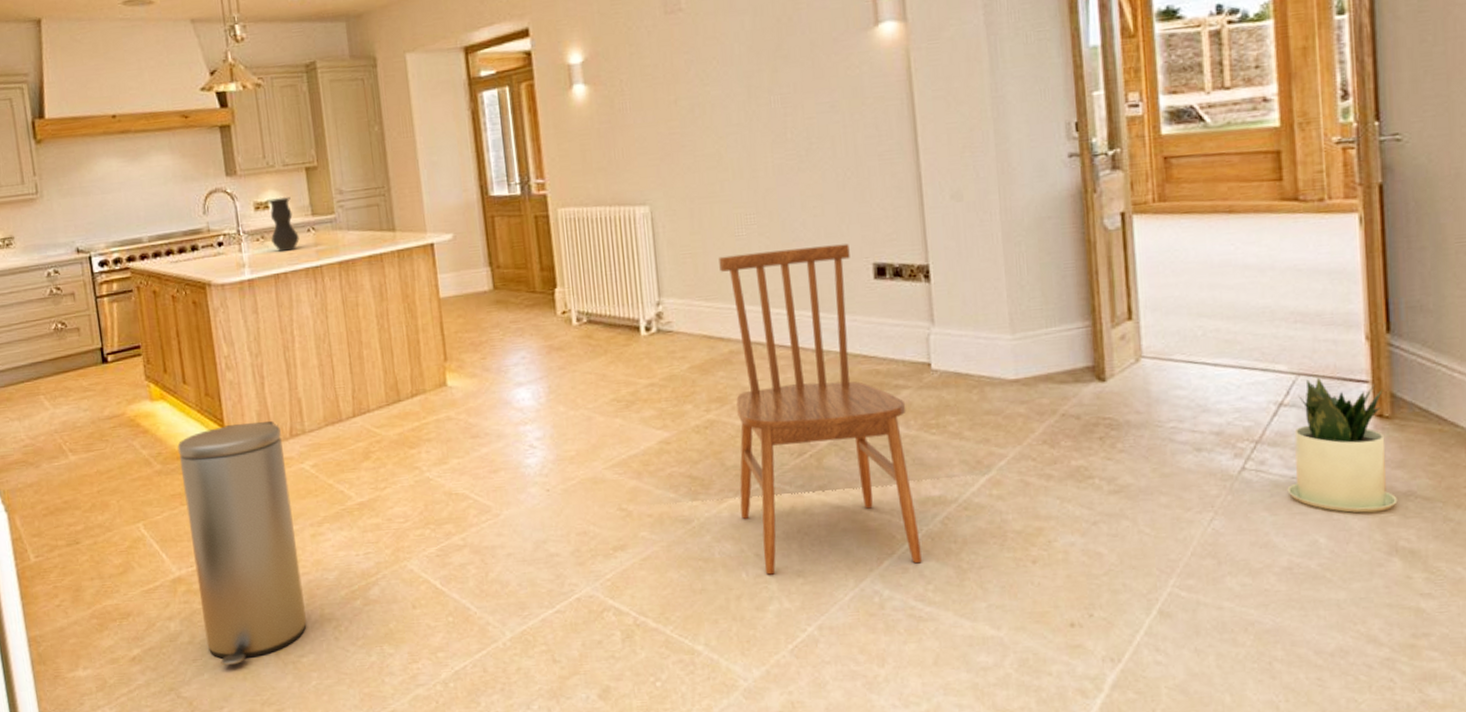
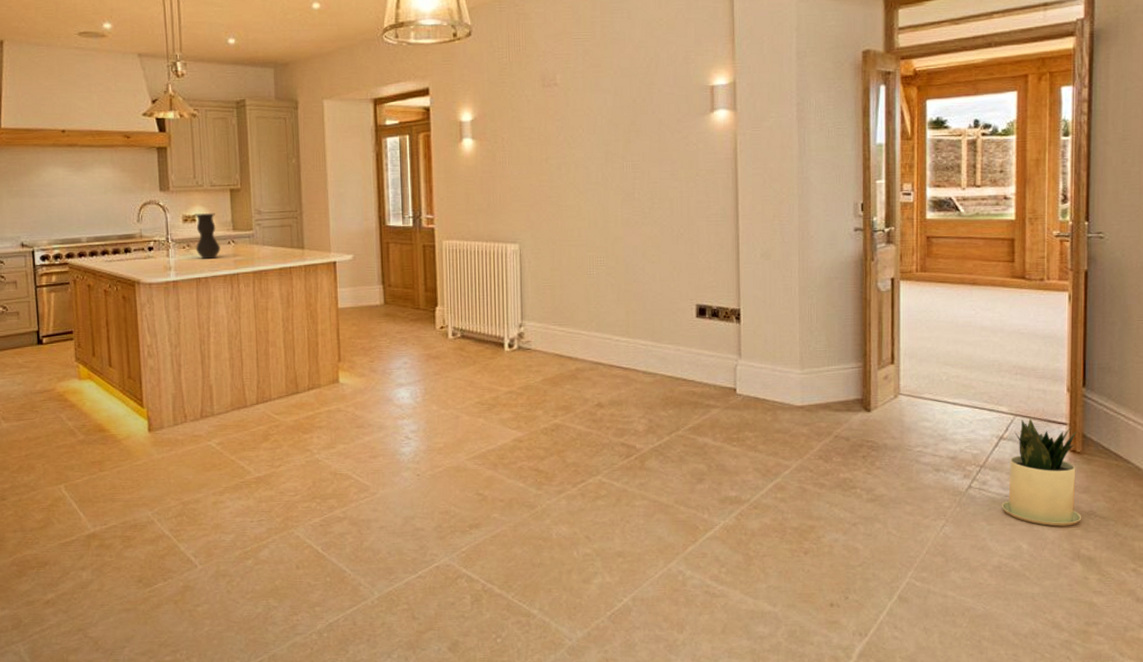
pedal bin: present [177,421,307,666] -> none [100,404,204,611]
dining chair: present [718,243,922,575] -> none [573,287,718,554]

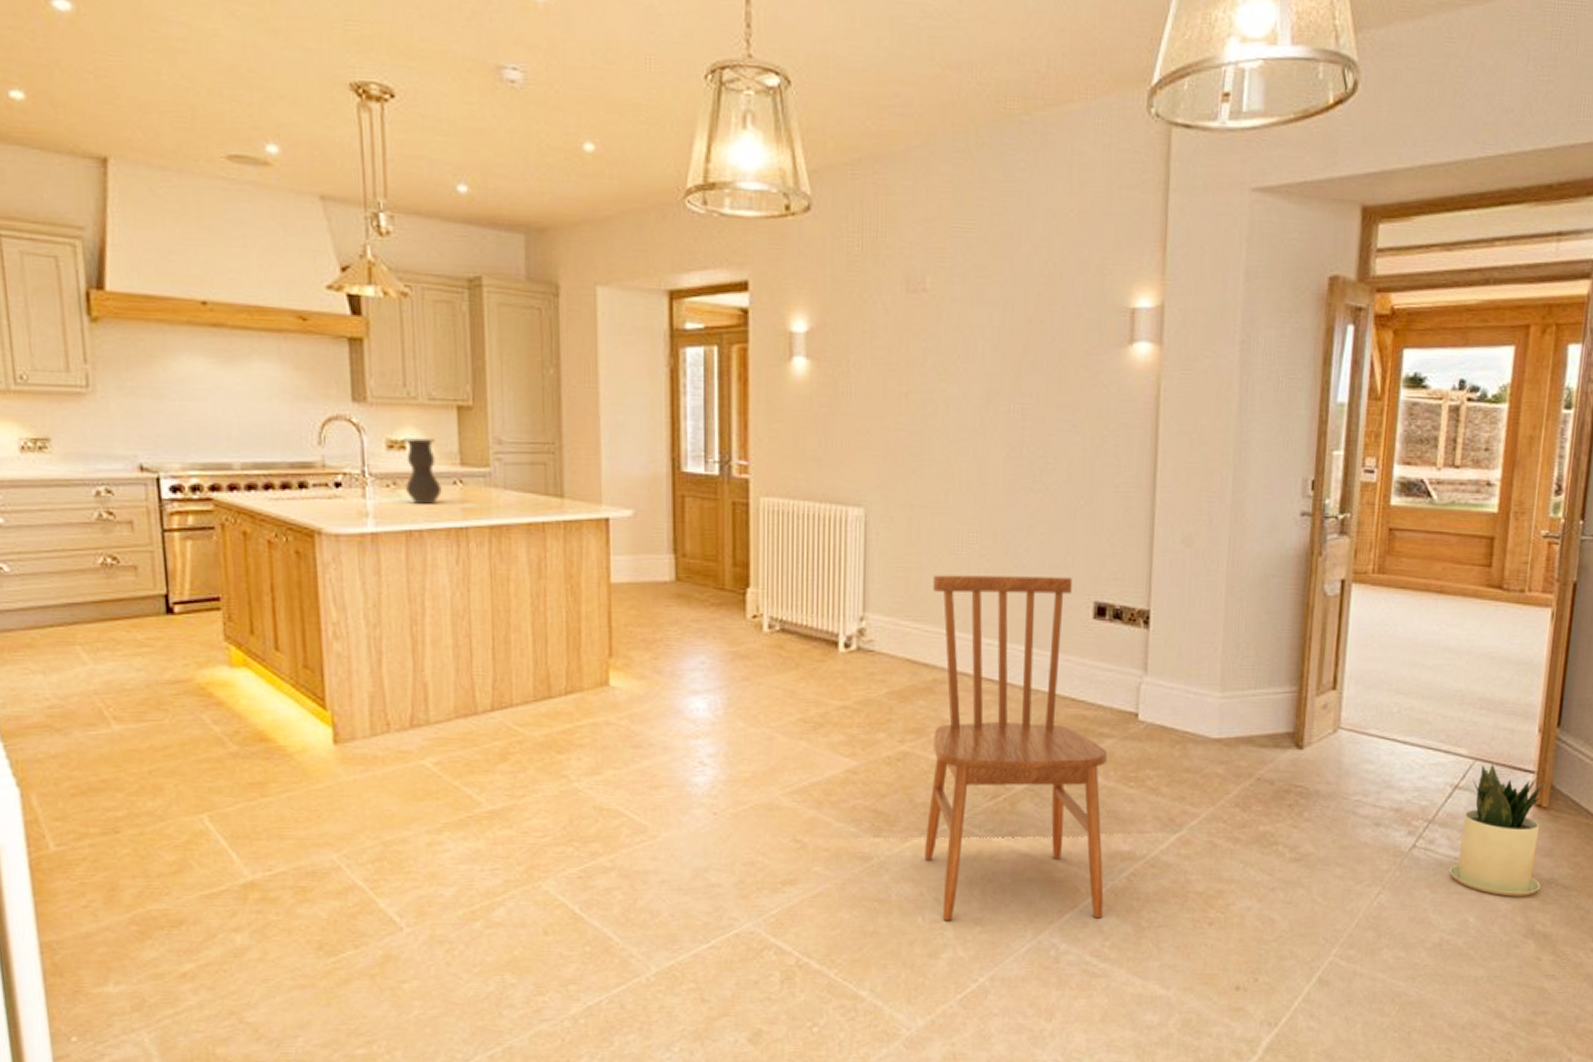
dining chair: none [573,287,718,554] -> present [925,575,1108,921]

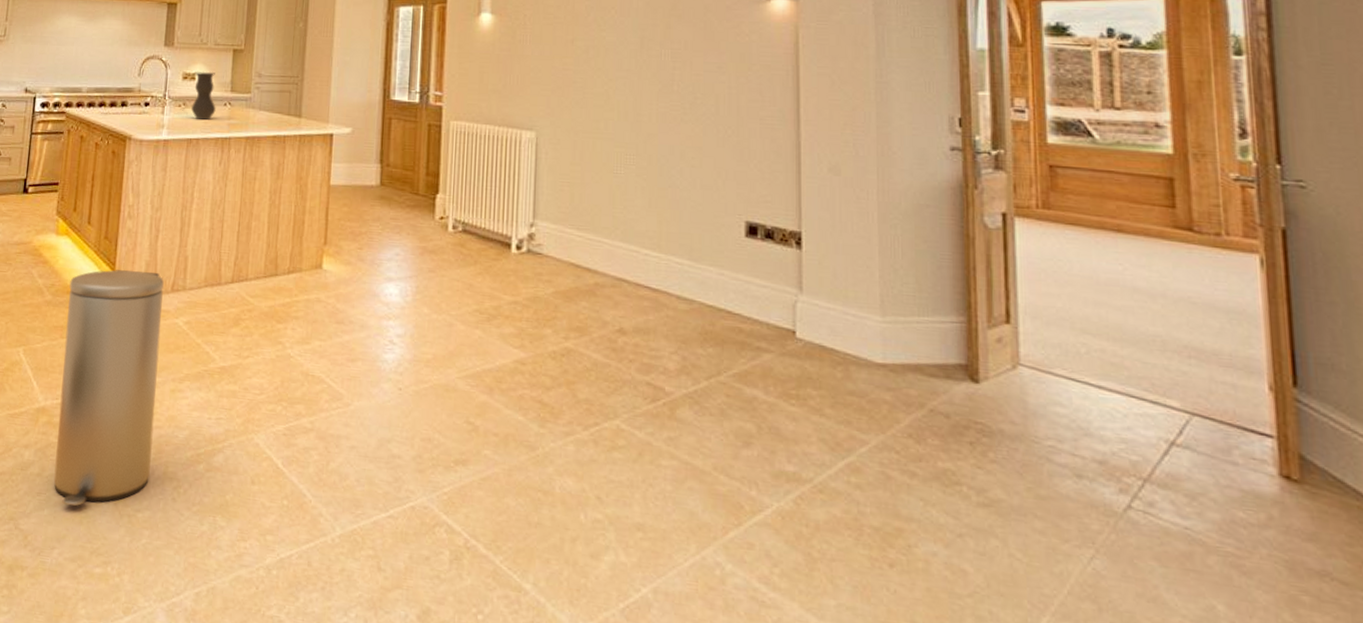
pedal bin: none [262,706,412,989] -> present [53,270,164,507]
dining chair: present [925,575,1108,921] -> none [587,190,769,542]
planter: present [1449,764,1545,897] -> none [1179,421,1310,588]

